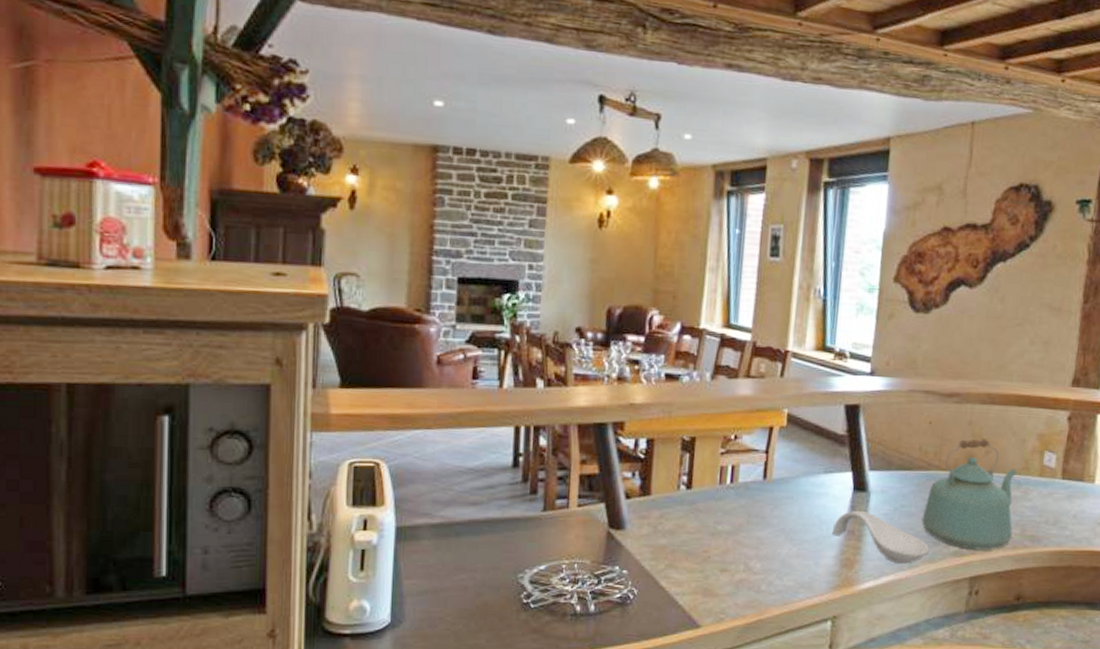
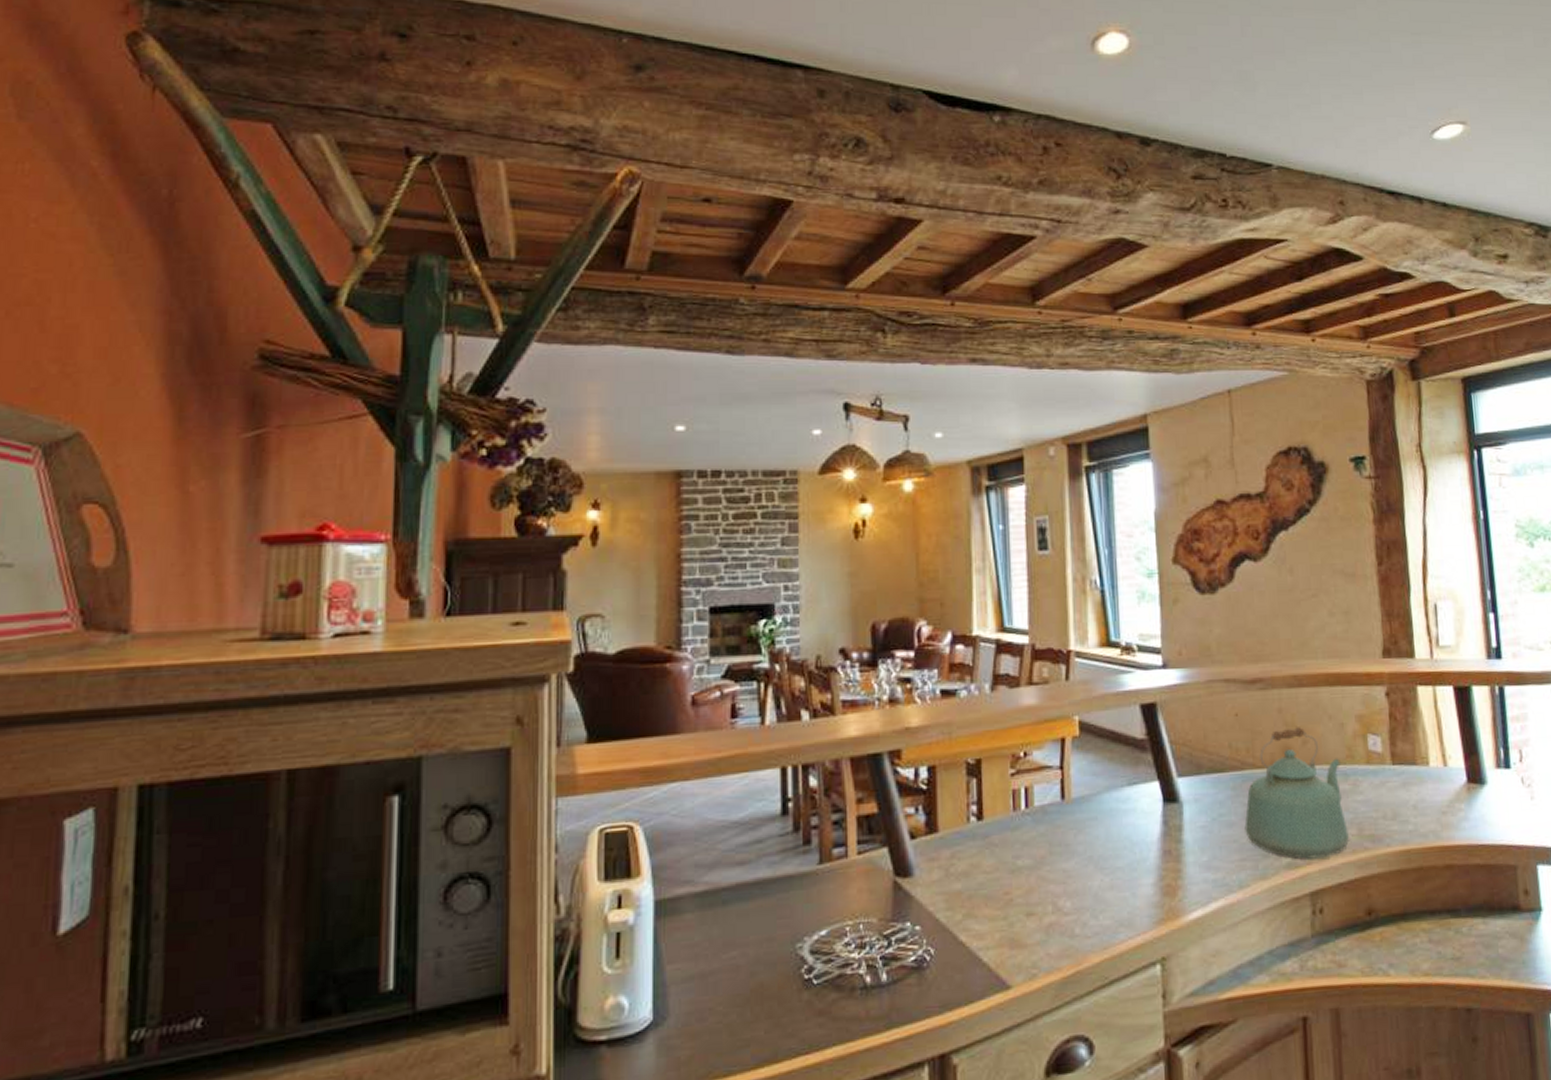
spoon rest: present [833,510,929,564] -> none [1147,825,1259,885]

